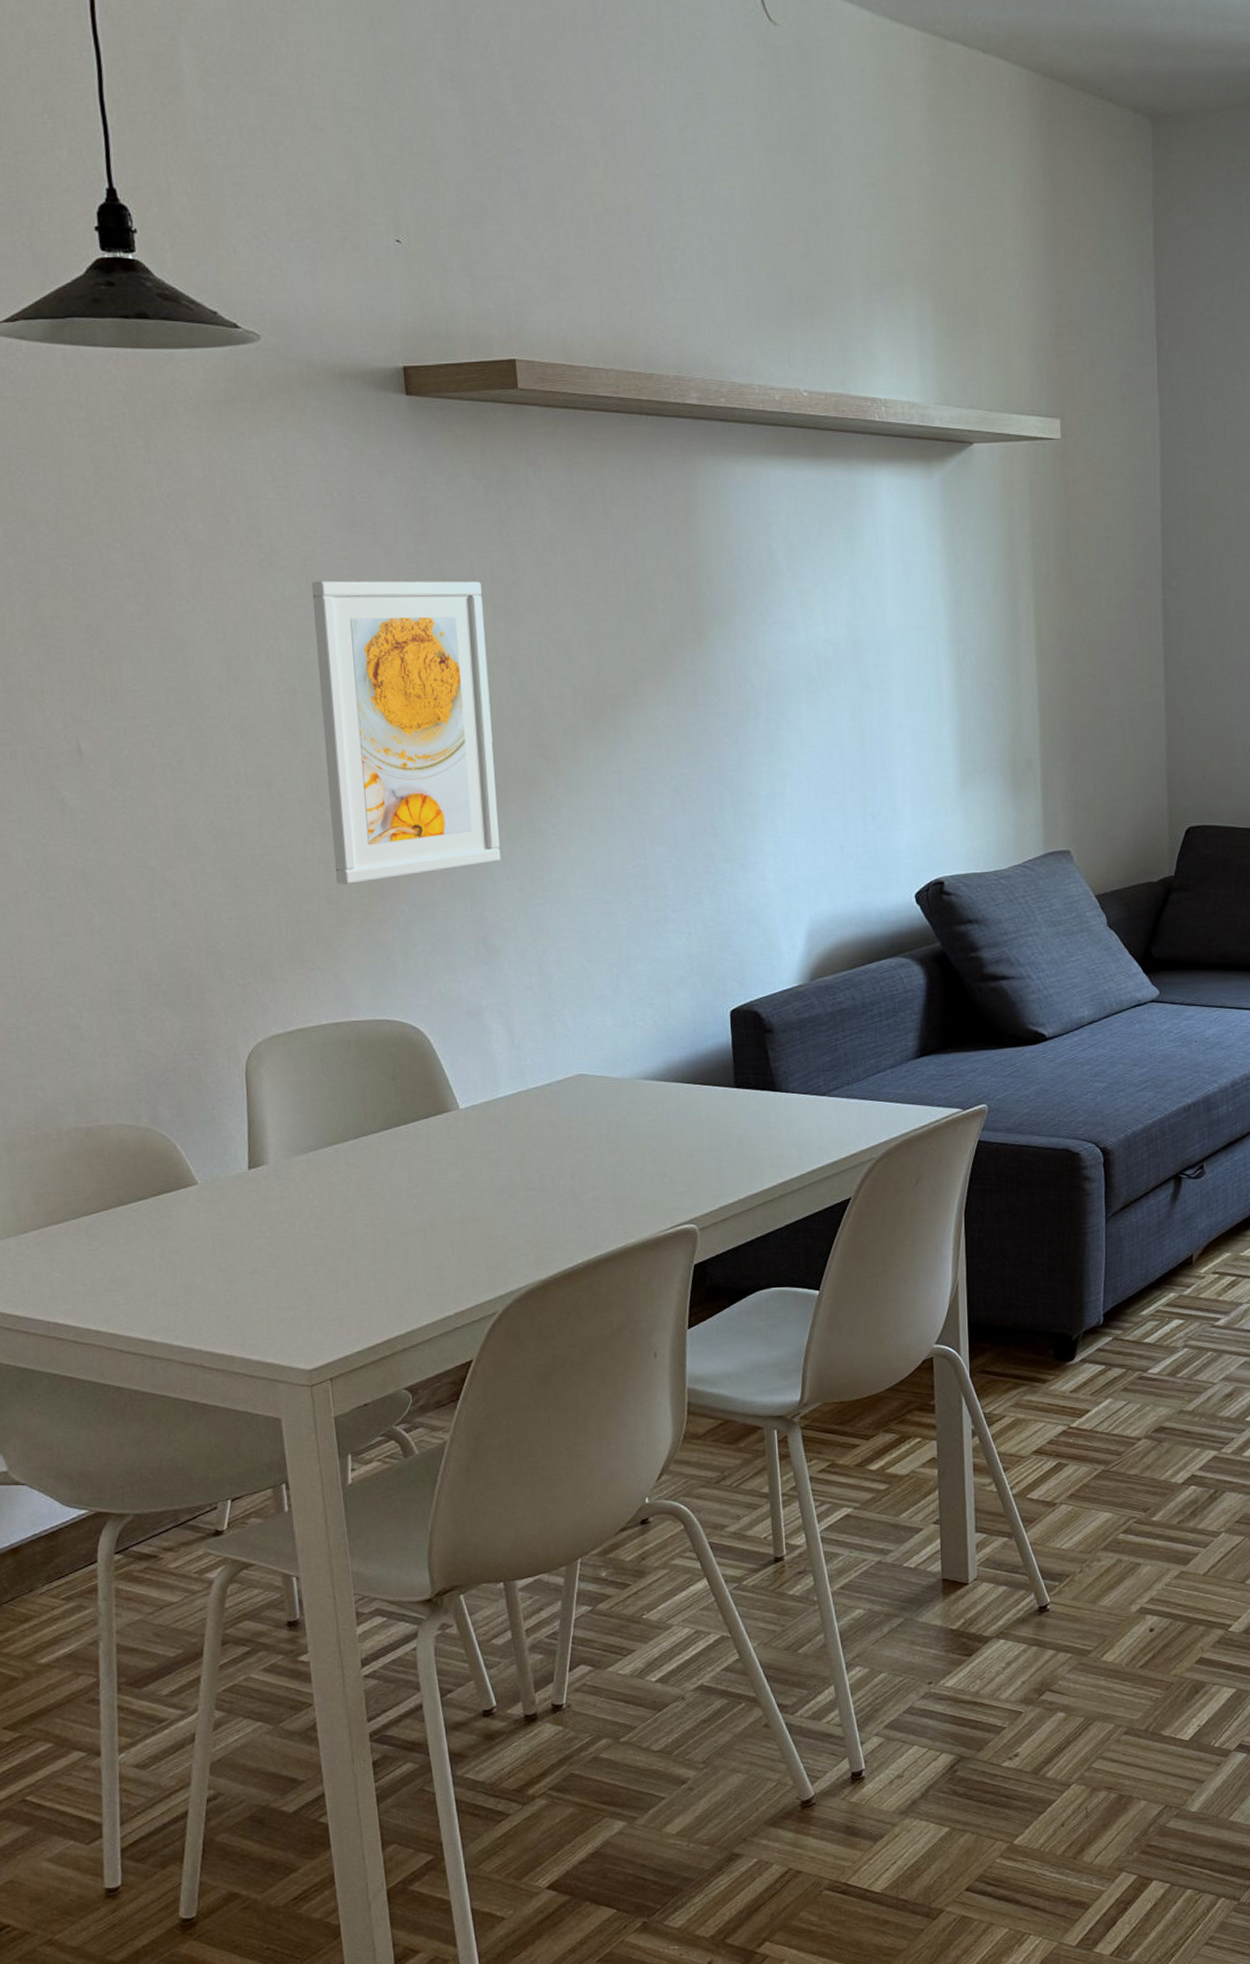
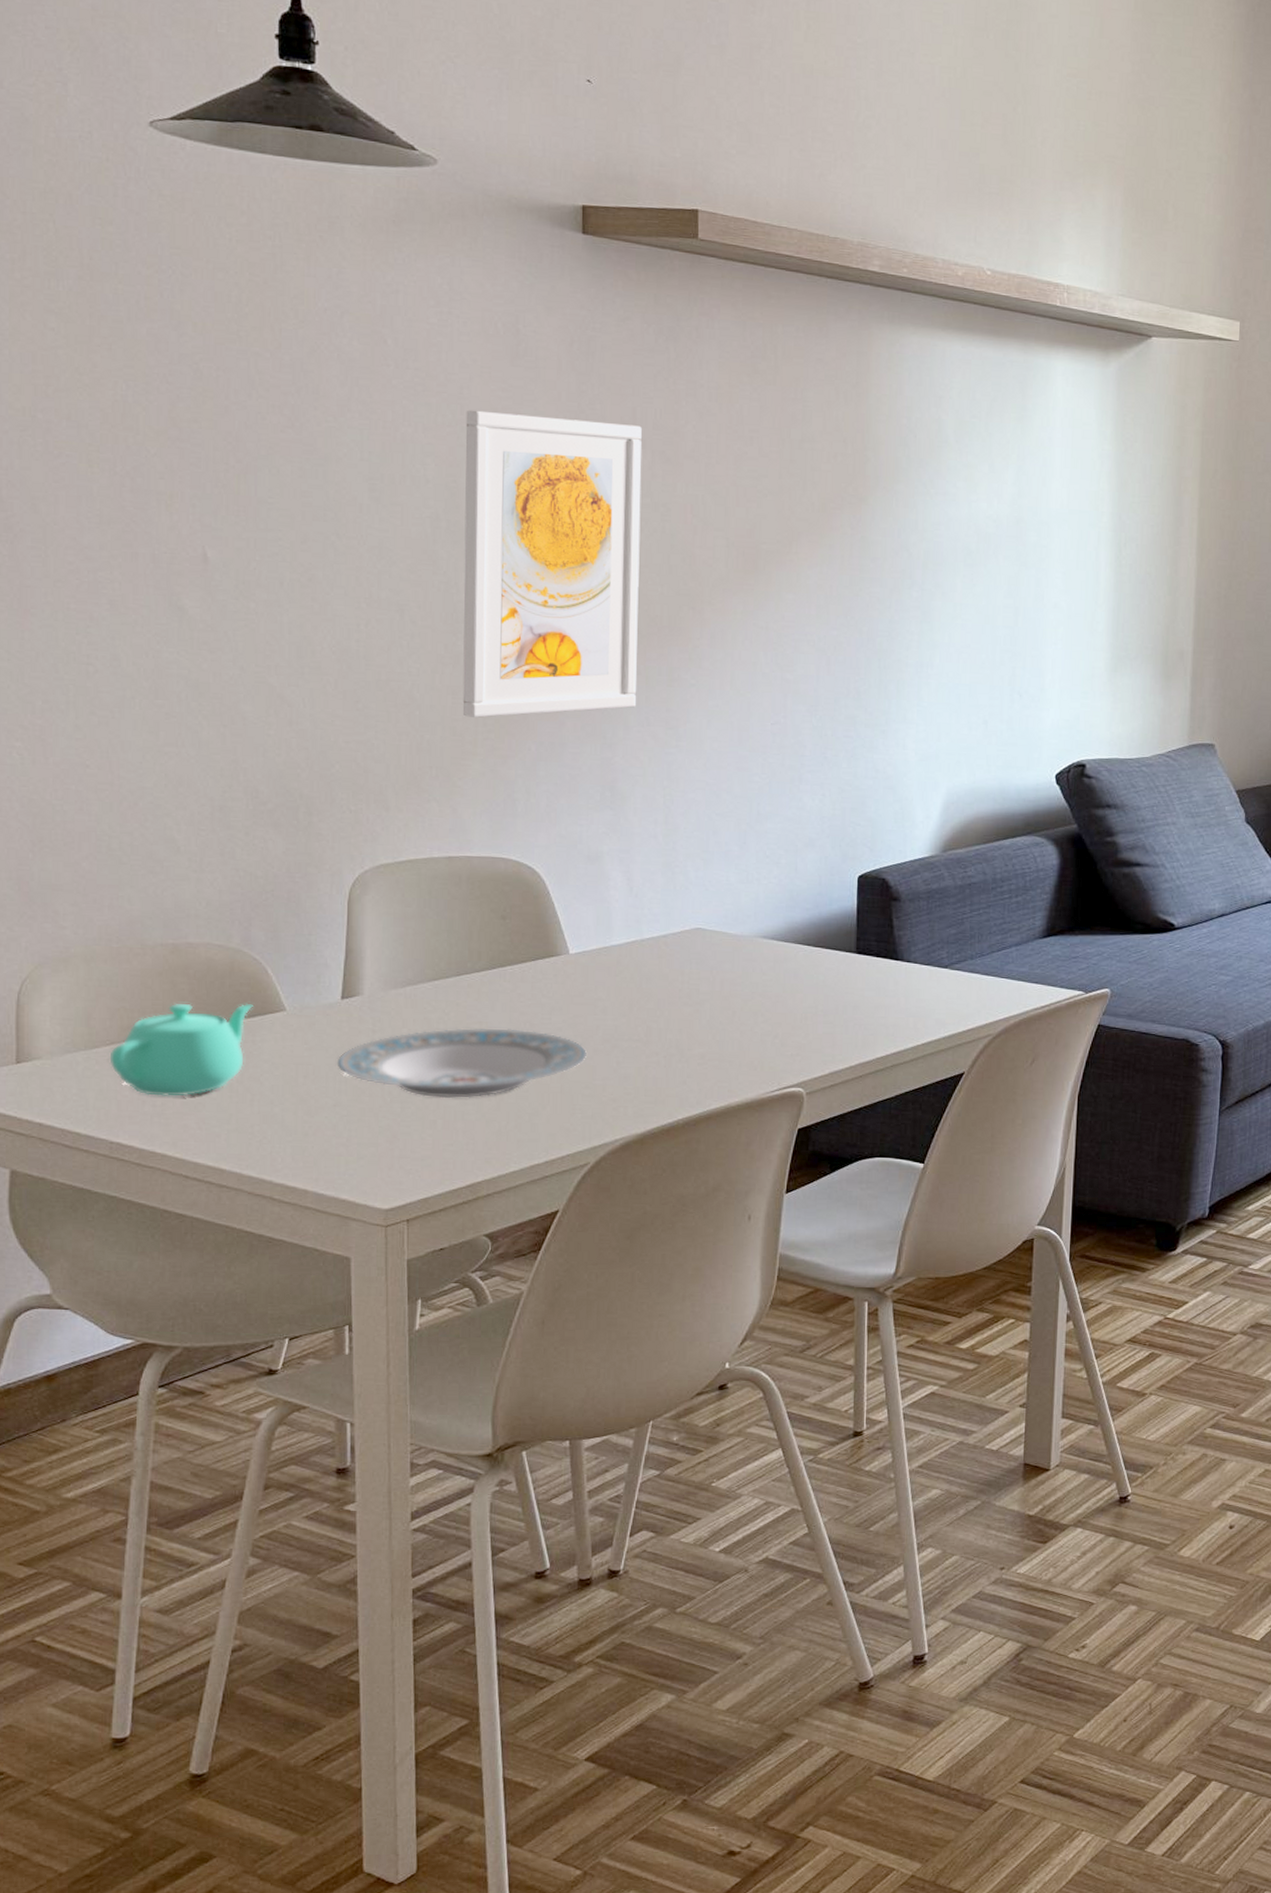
teapot: none [38,1179,167,1275] -> present [109,1003,253,1096]
plate: none [250,1186,485,1258] -> present [337,1028,586,1098]

